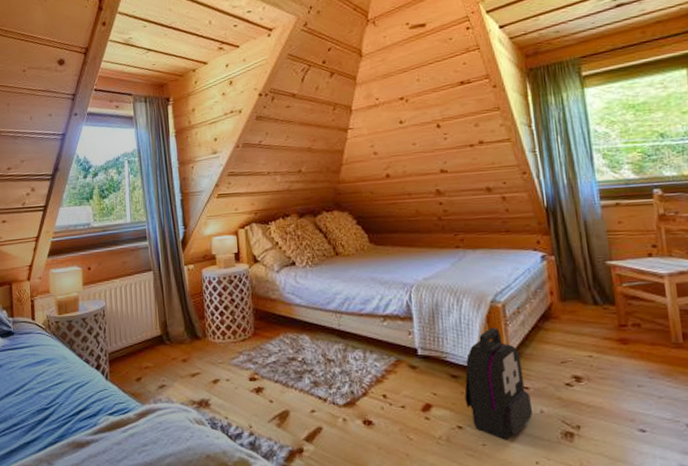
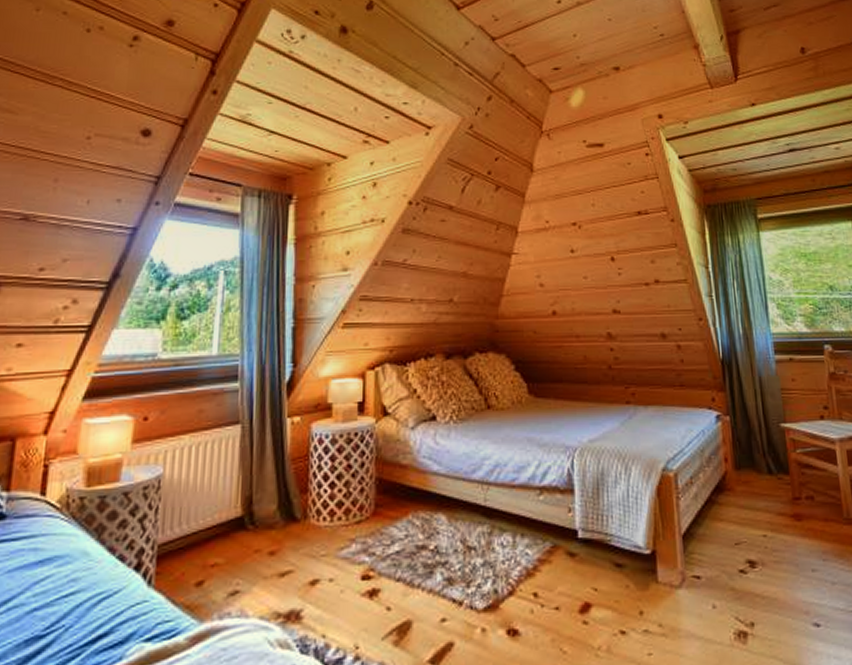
backpack: present [464,328,533,440] -> none [629,502,705,647]

